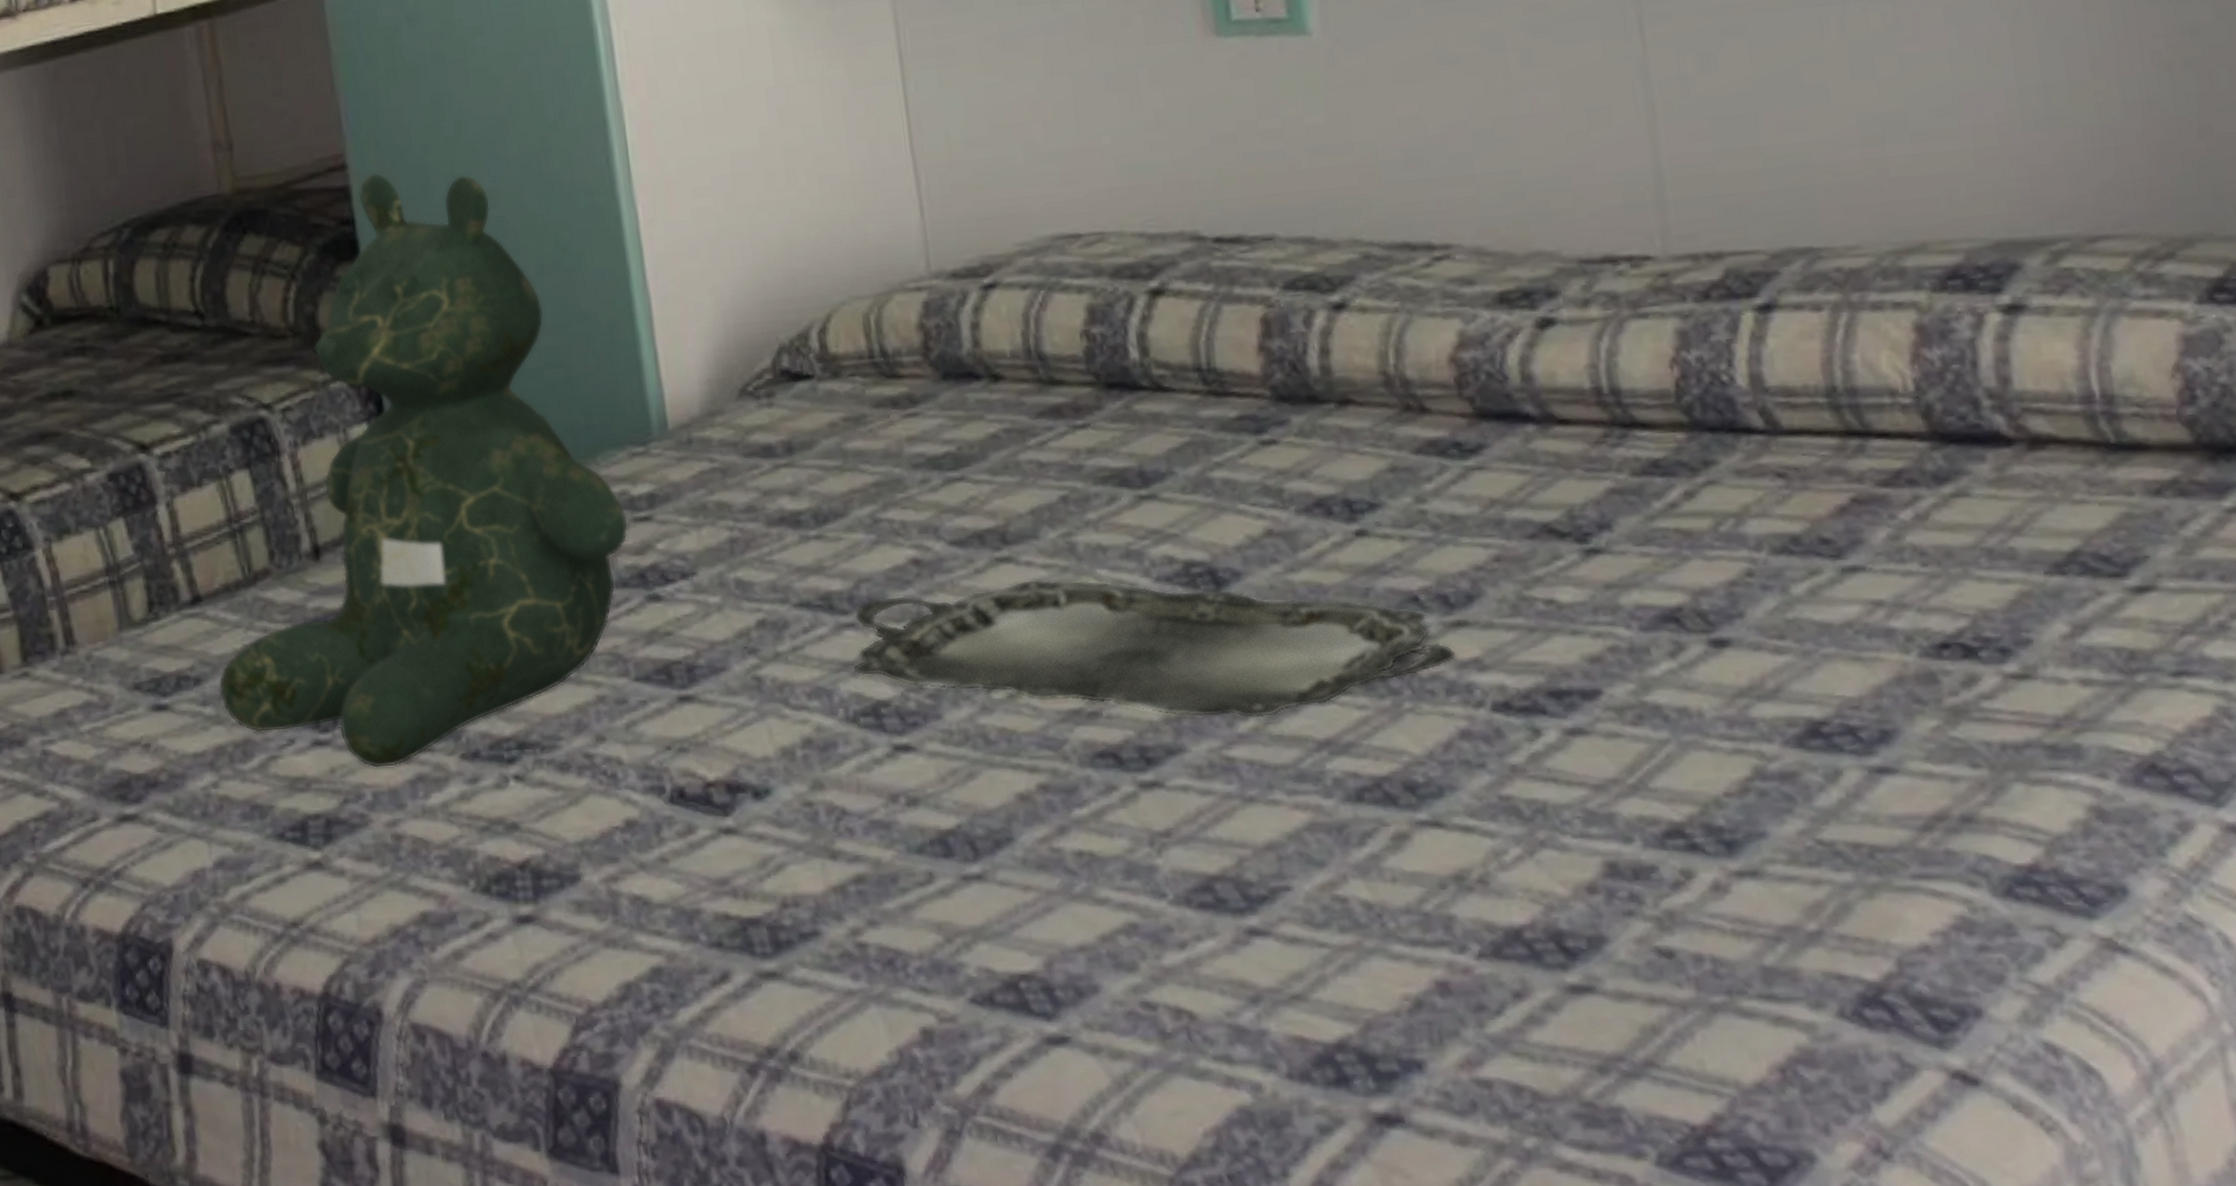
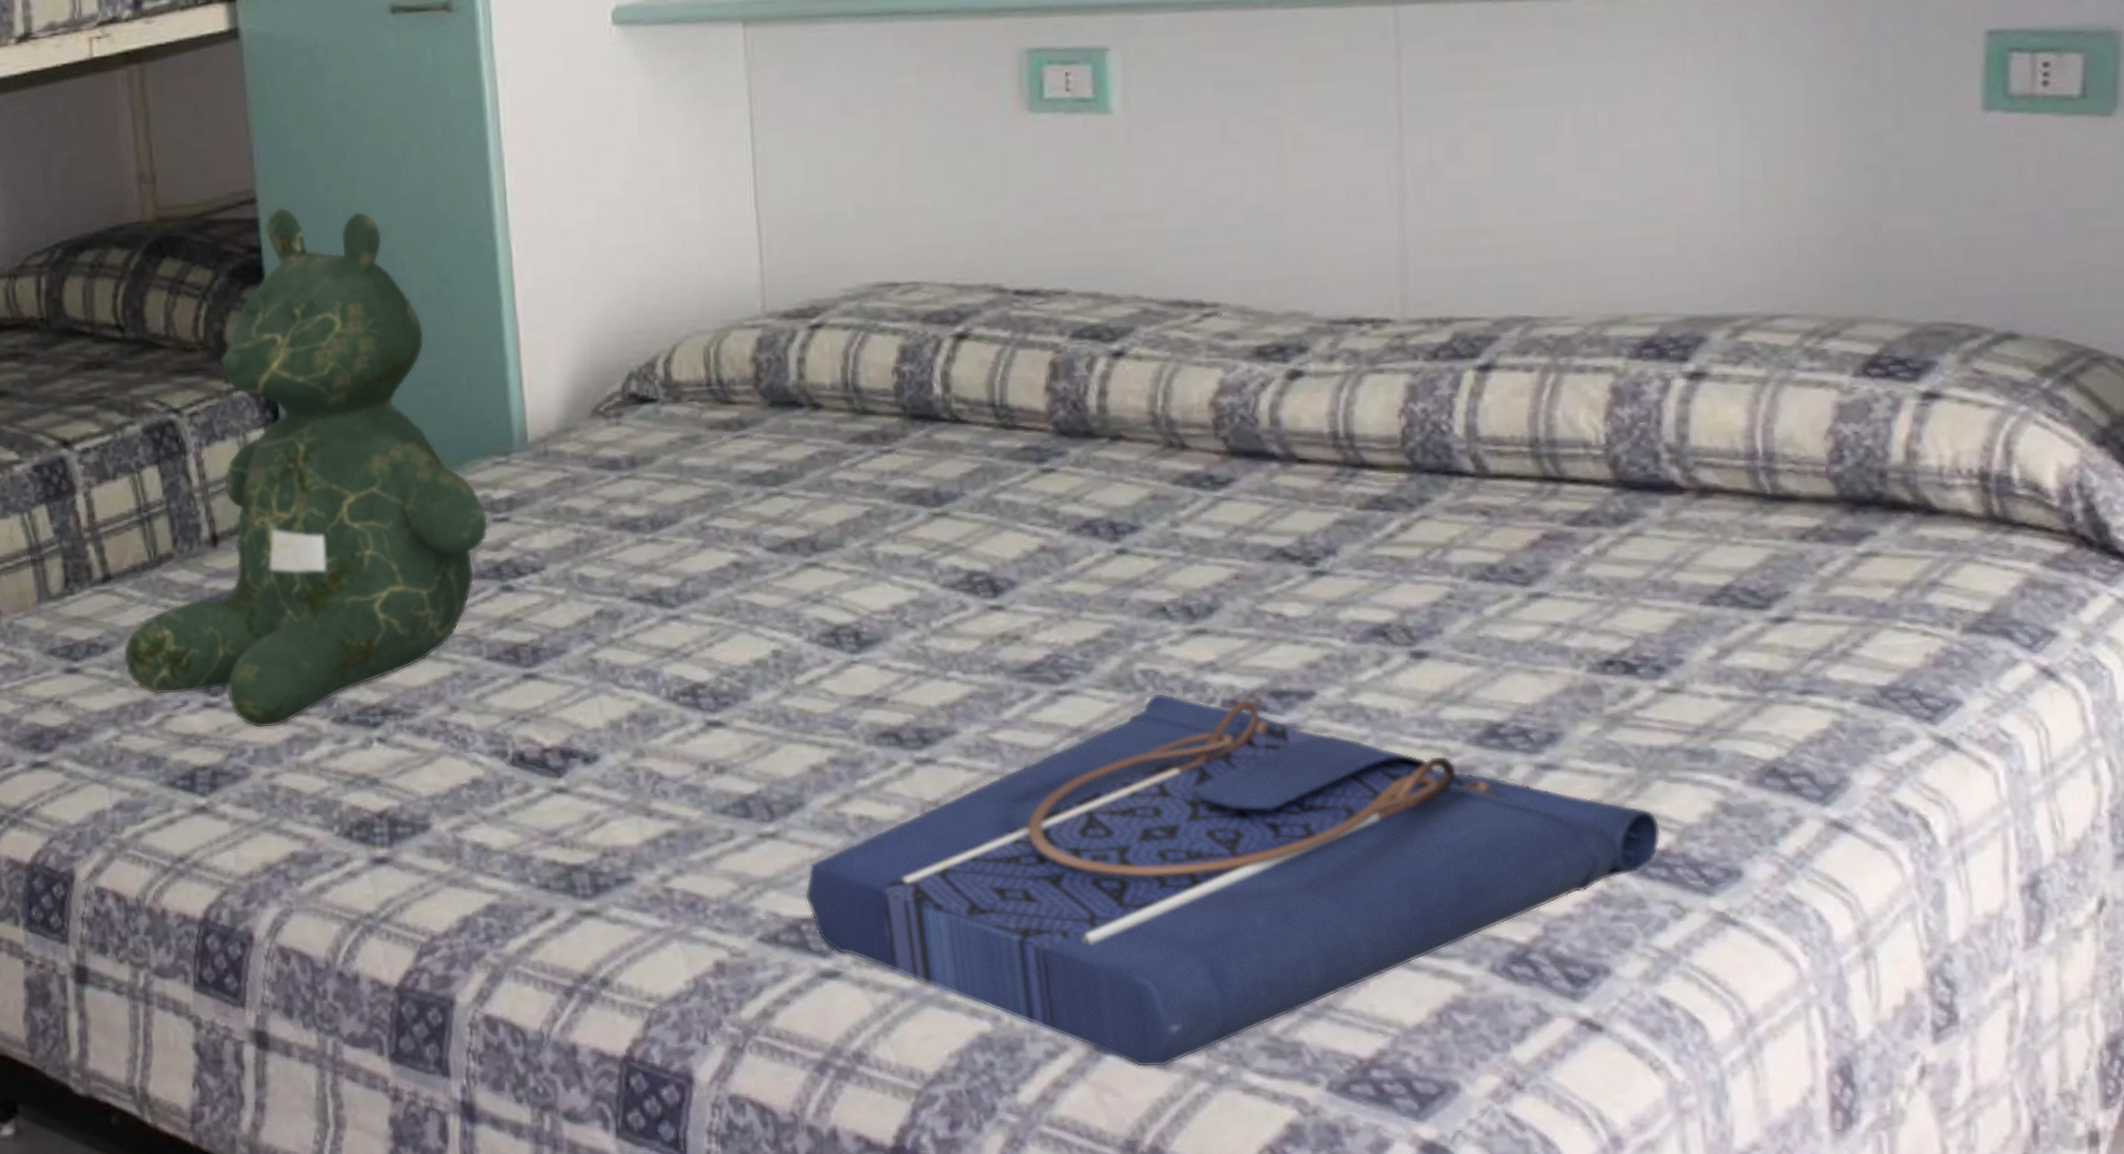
serving tray: present [853,579,1457,719] -> none [676,582,1195,708]
tote bag: none [1020,697,2027,1143] -> present [804,693,1661,1068]

